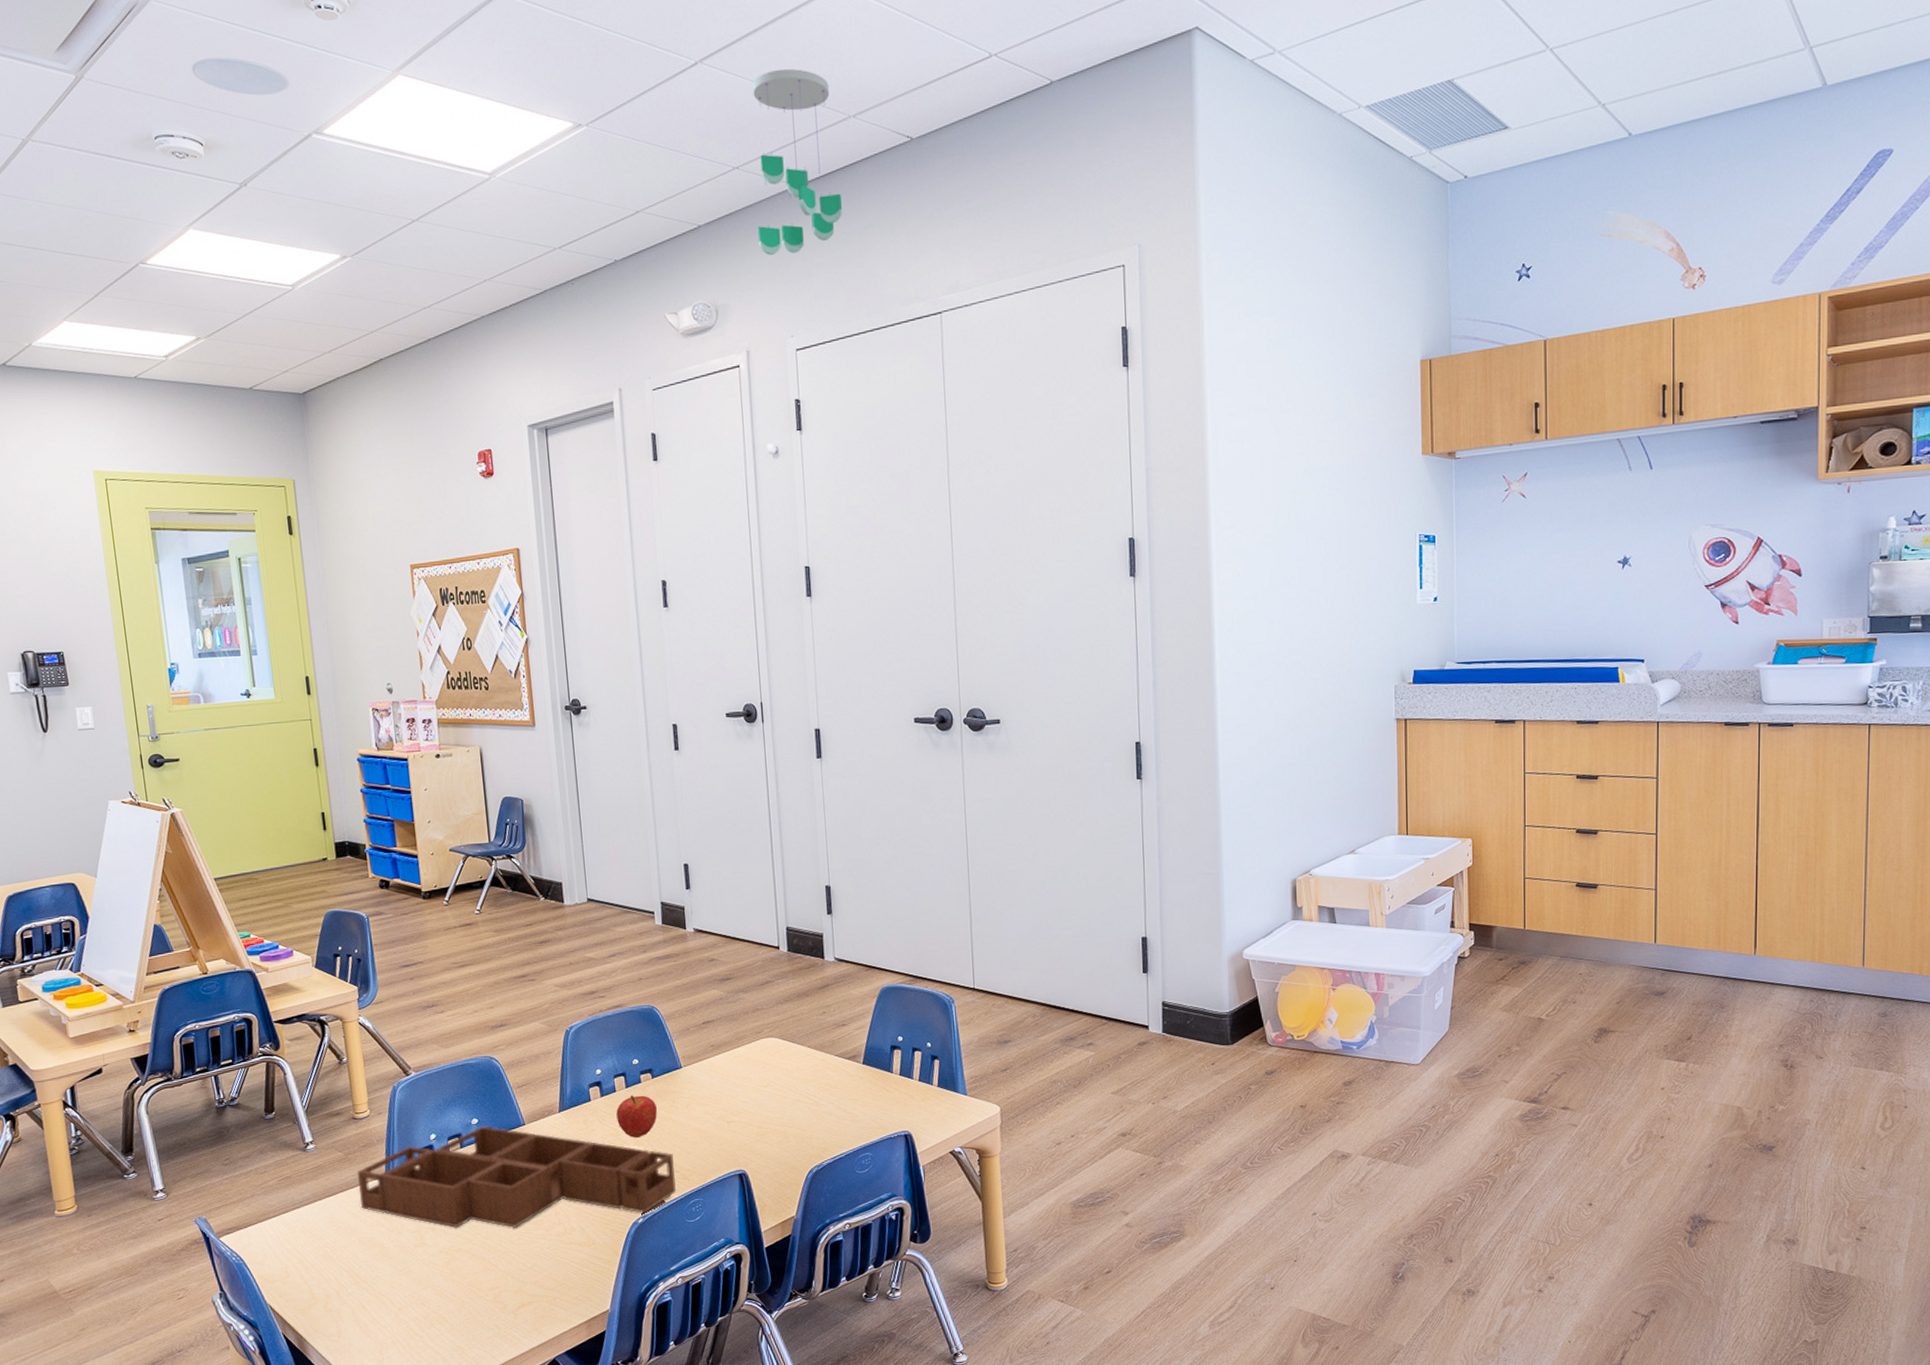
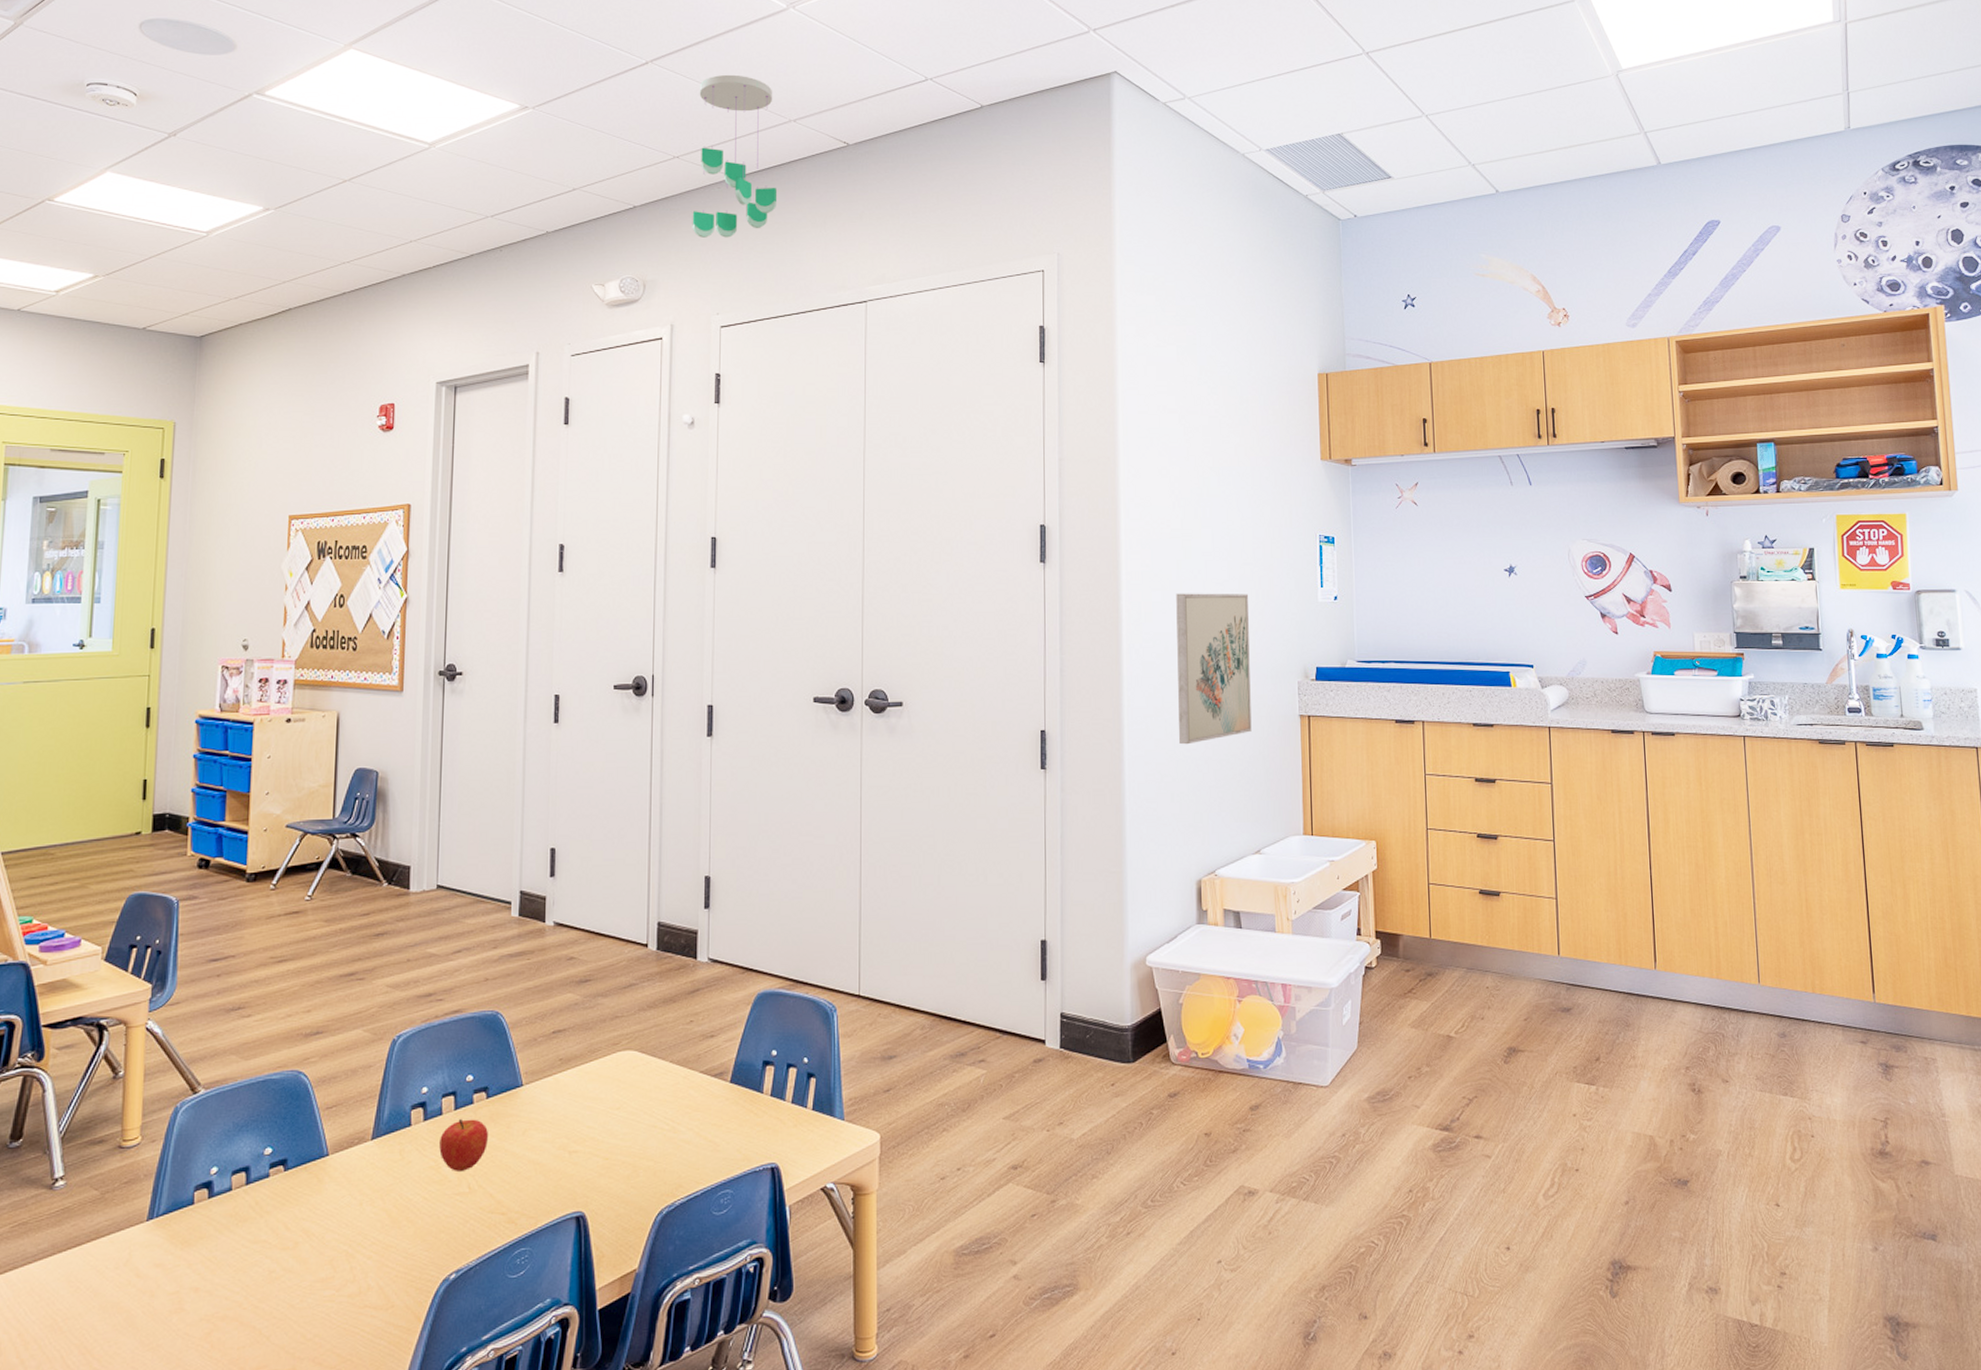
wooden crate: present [357,1126,676,1228] -> none [111,1157,501,1288]
wall art: none [1269,599,1347,752] -> present [1176,593,1252,745]

